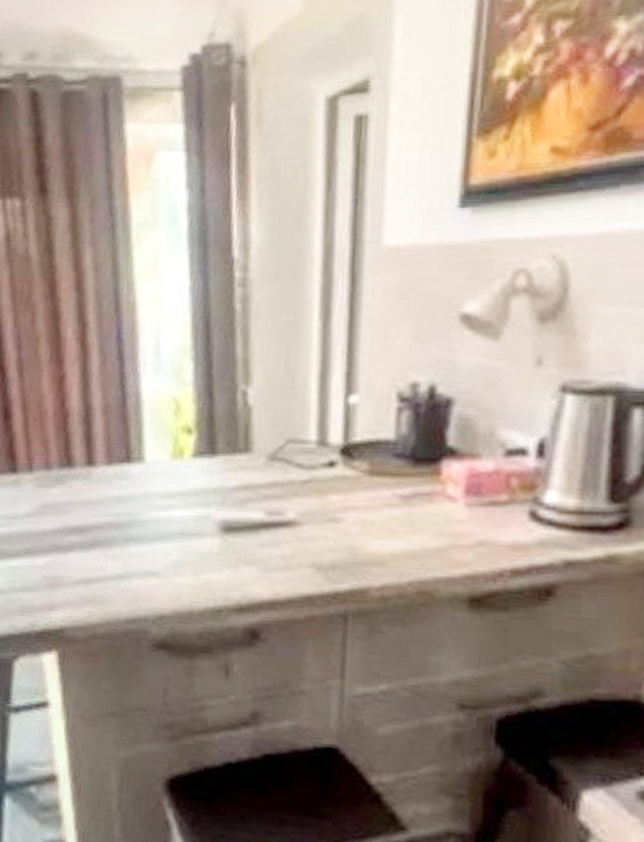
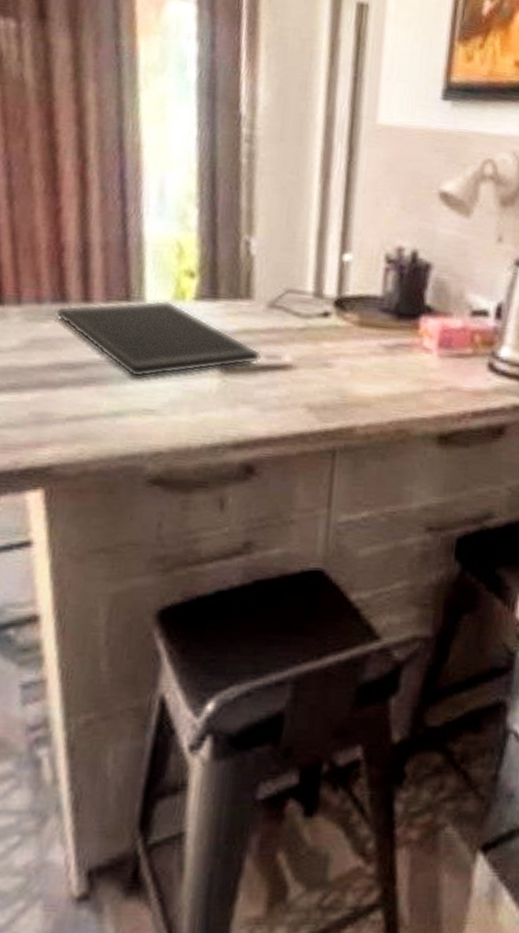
cutting board: none [63,459,264,540] -> present [56,300,262,379]

